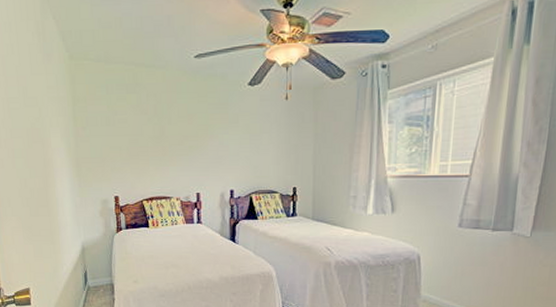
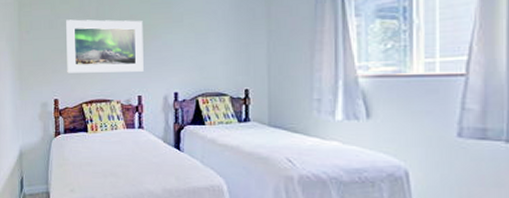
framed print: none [124,117,202,171] -> present [66,19,144,73]

